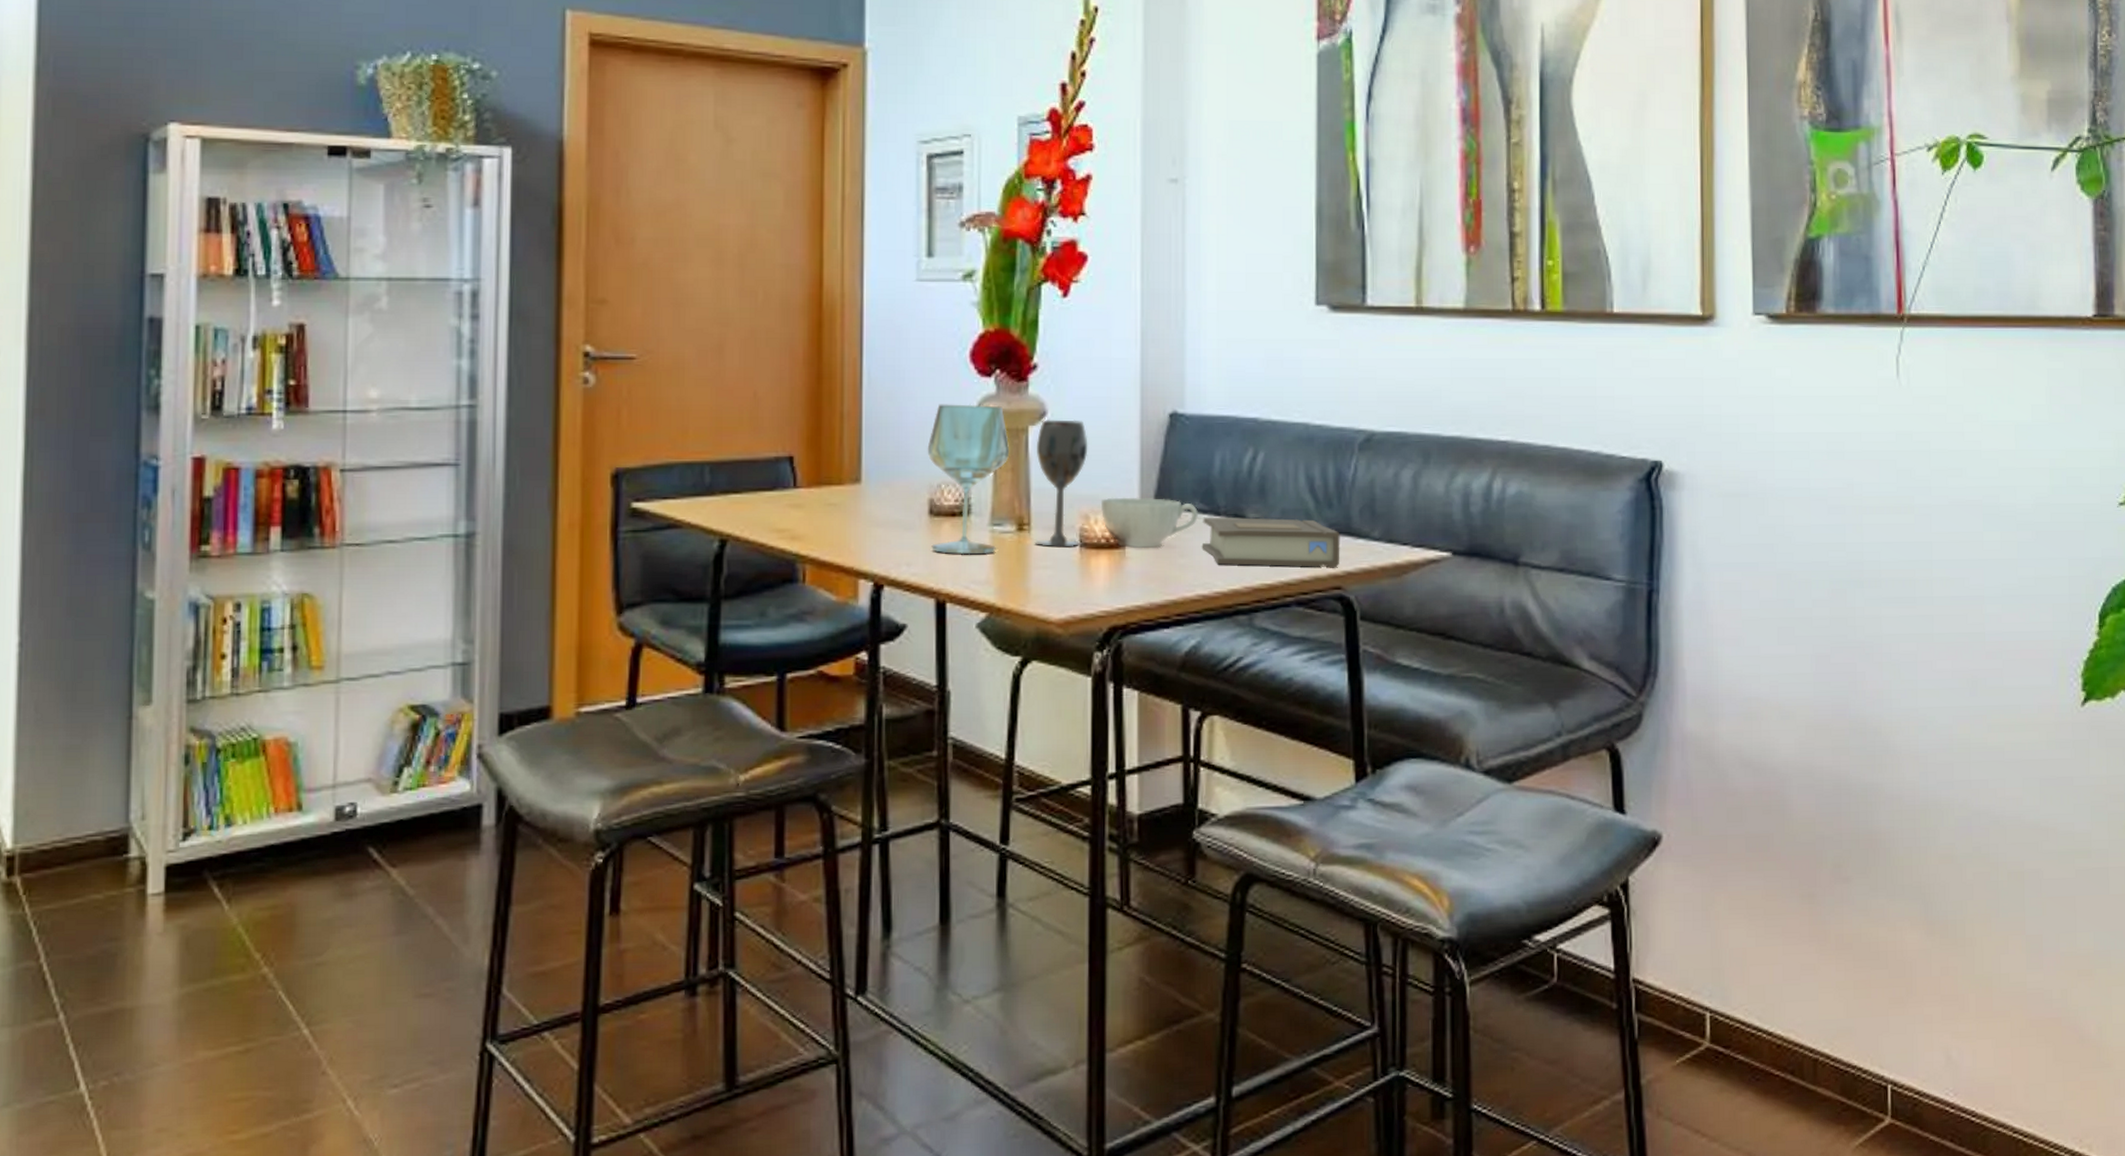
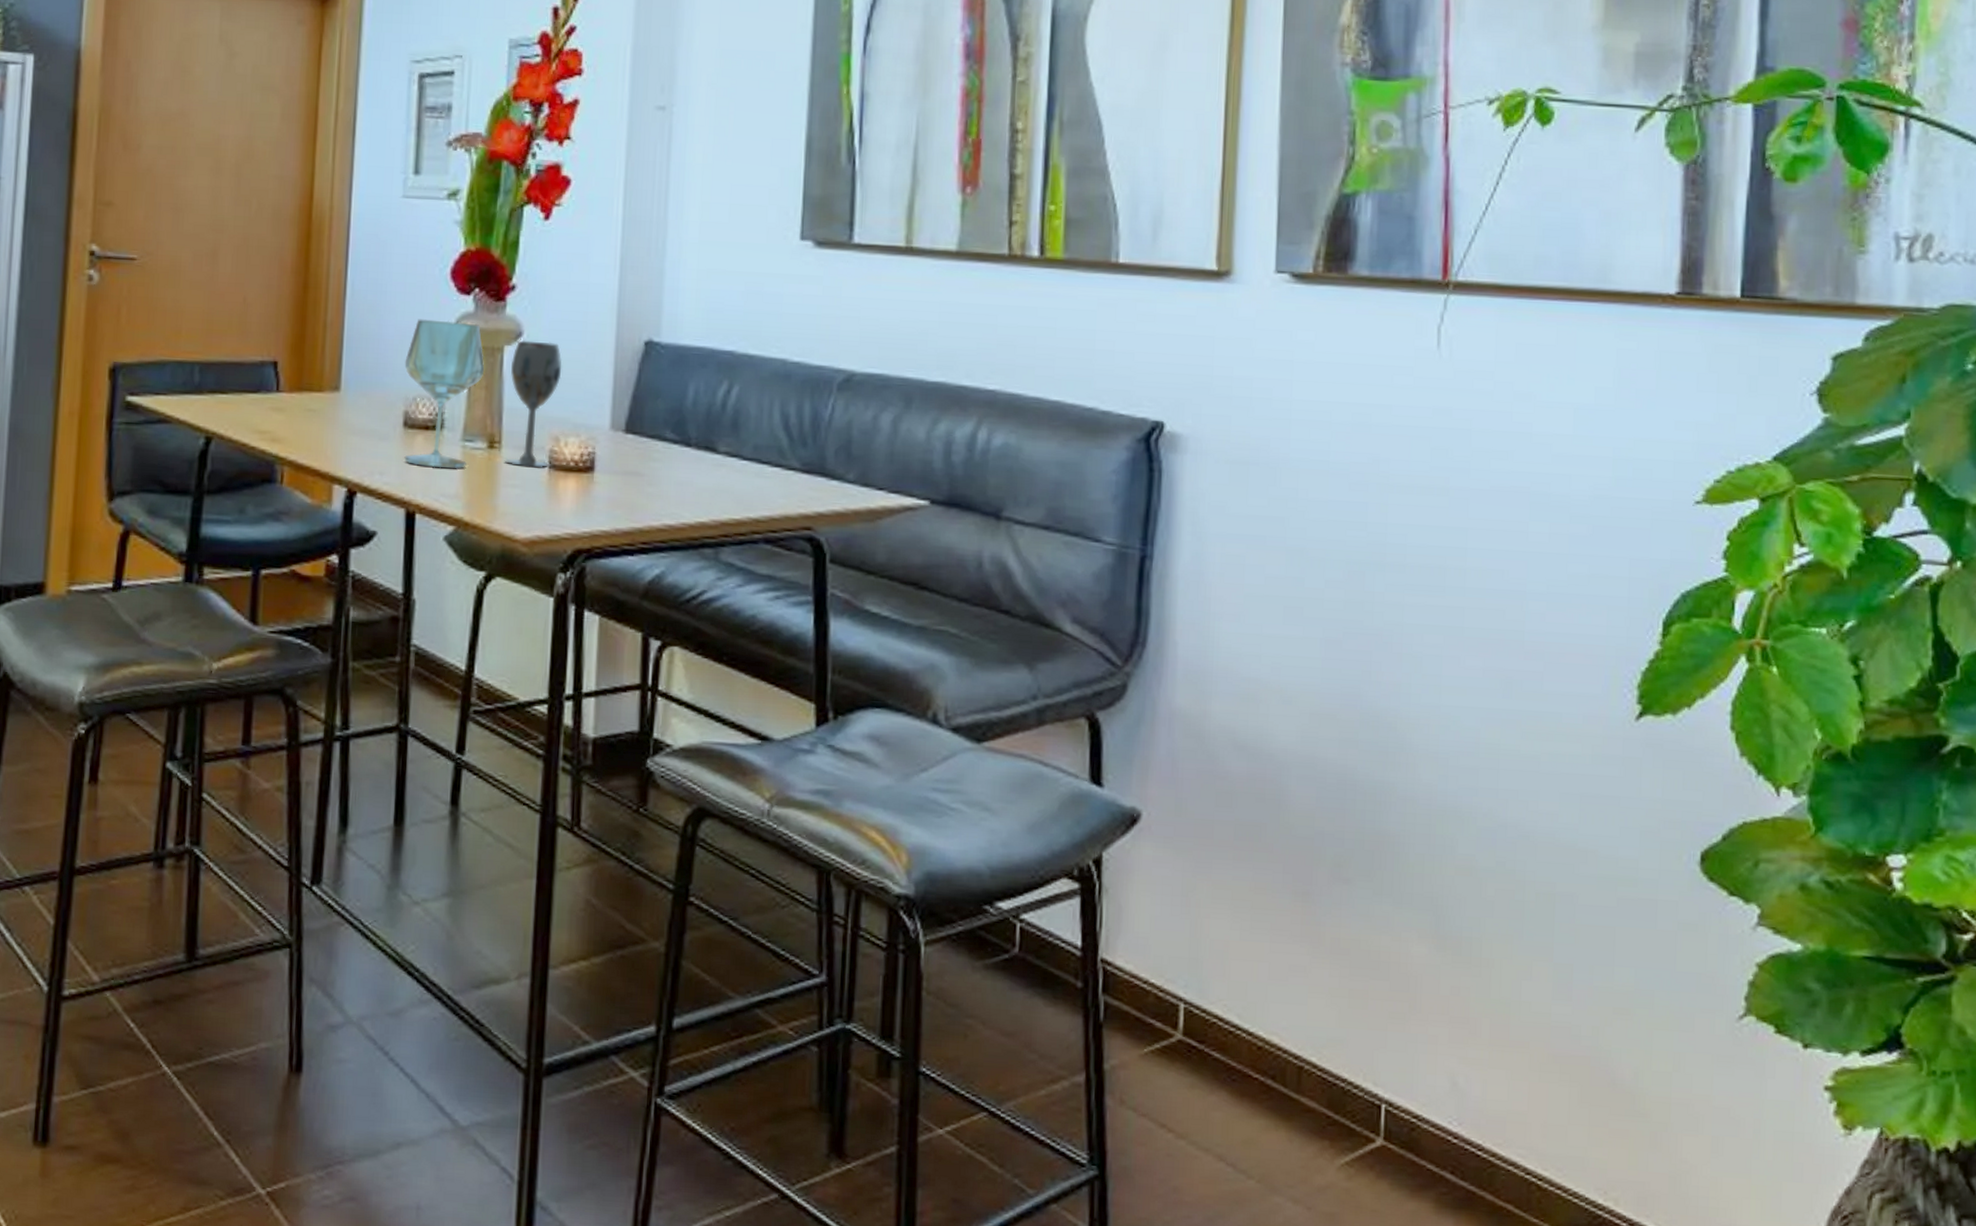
teacup: present [1101,497,1199,549] -> none [572,421,670,476]
book: present [1202,517,1340,567] -> none [670,447,813,507]

